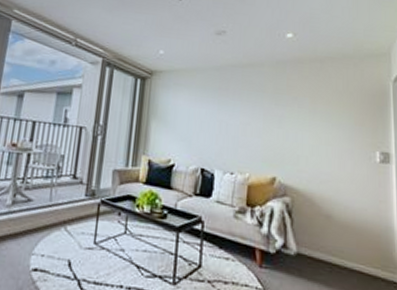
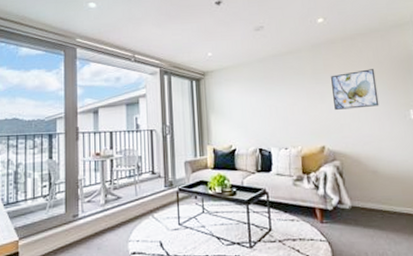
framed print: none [293,98,343,142] -> present [331,69,379,110]

